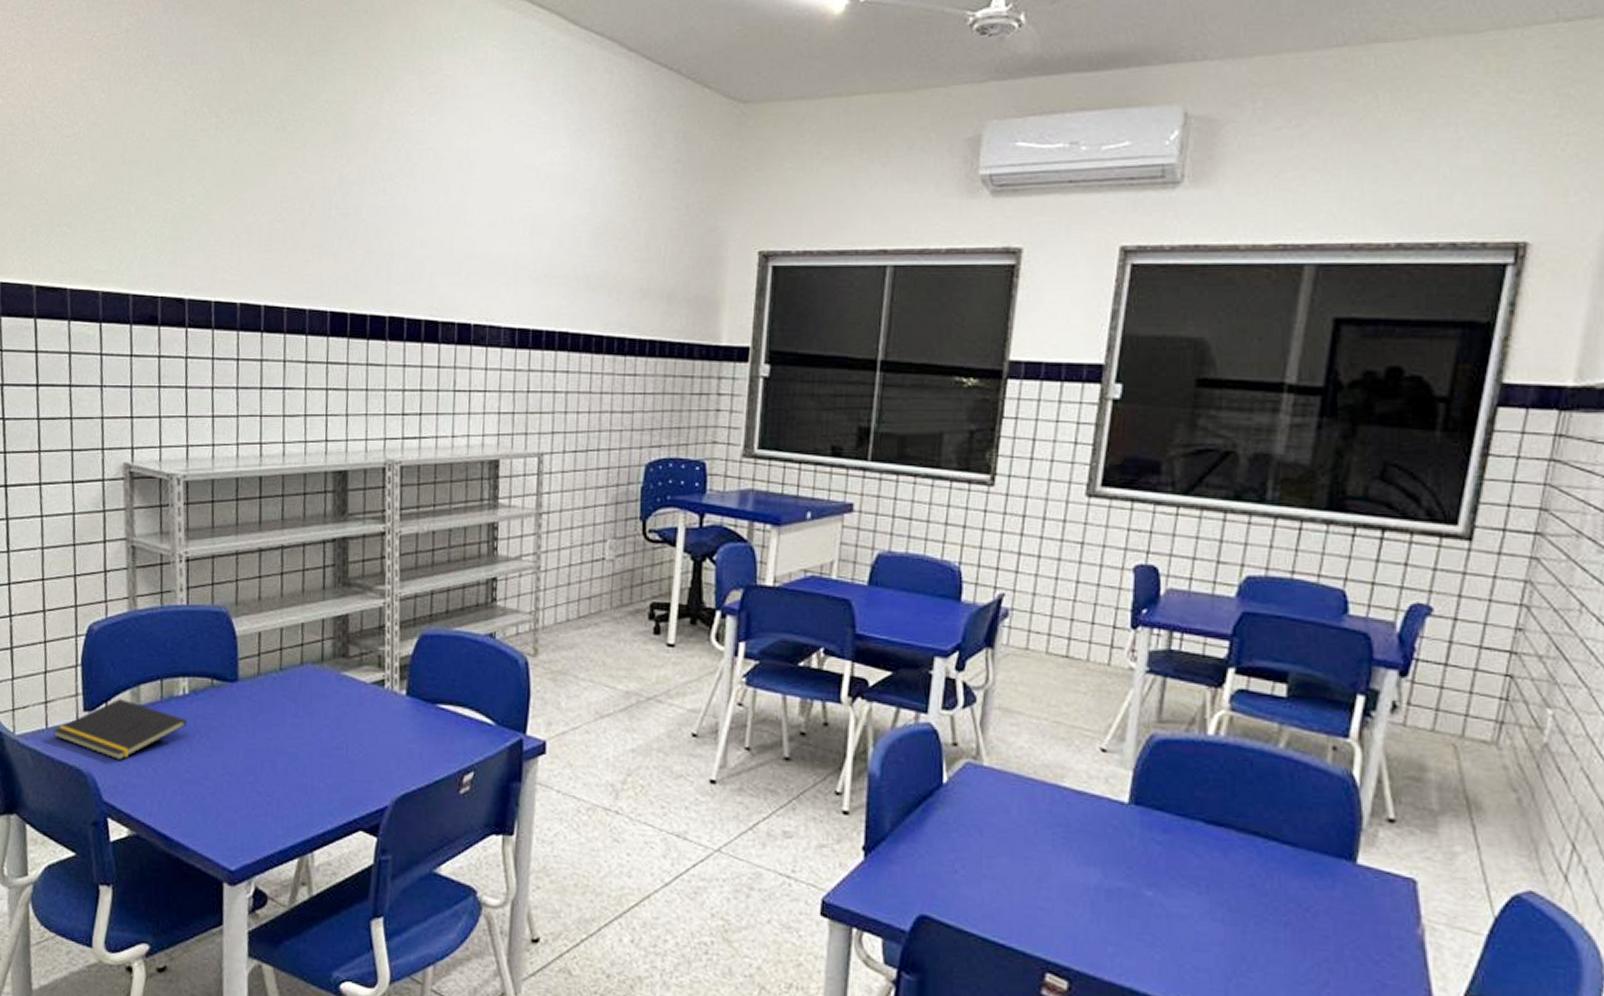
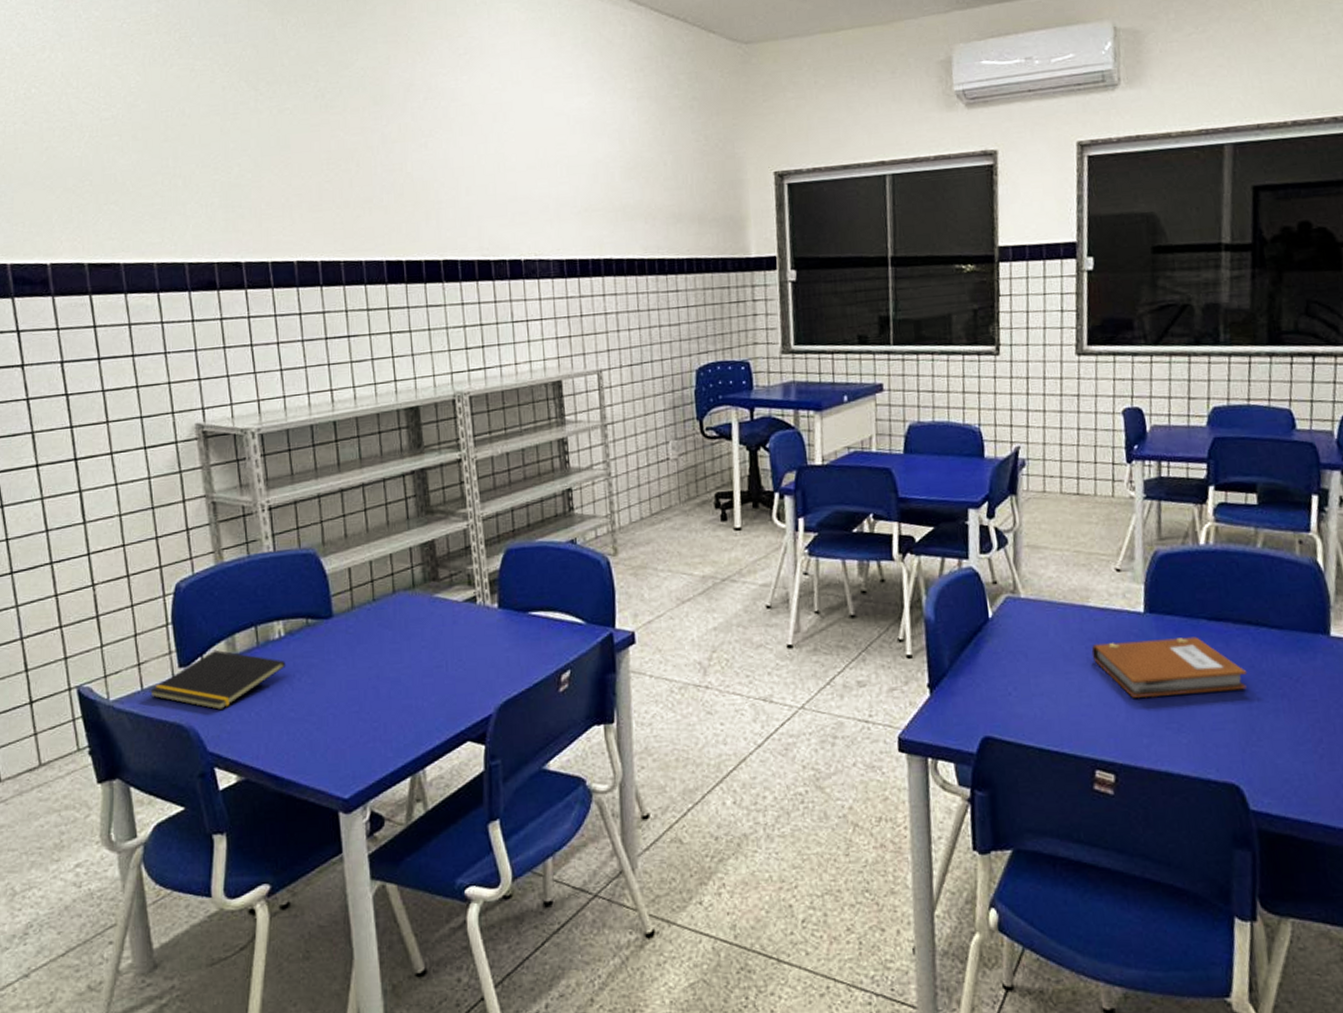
notebook: none [1059,831,1246,910] -> present [1091,637,1248,698]

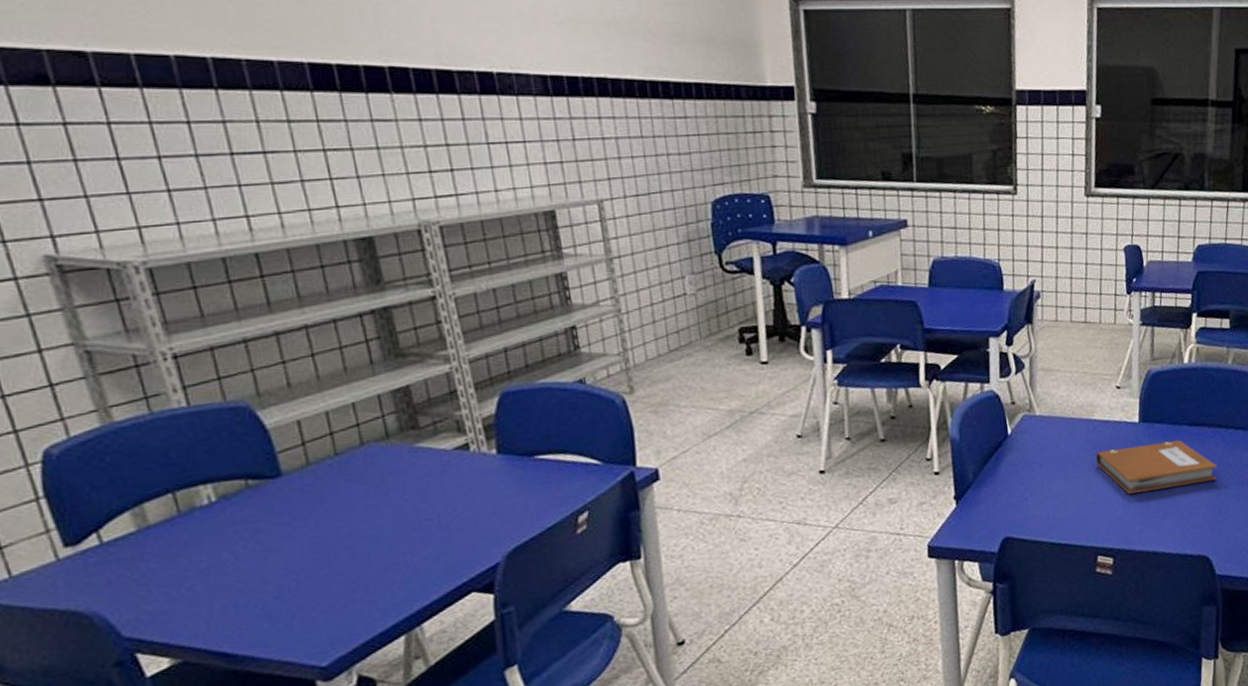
notepad: present [149,649,286,711] -> none [21,522,224,591]

